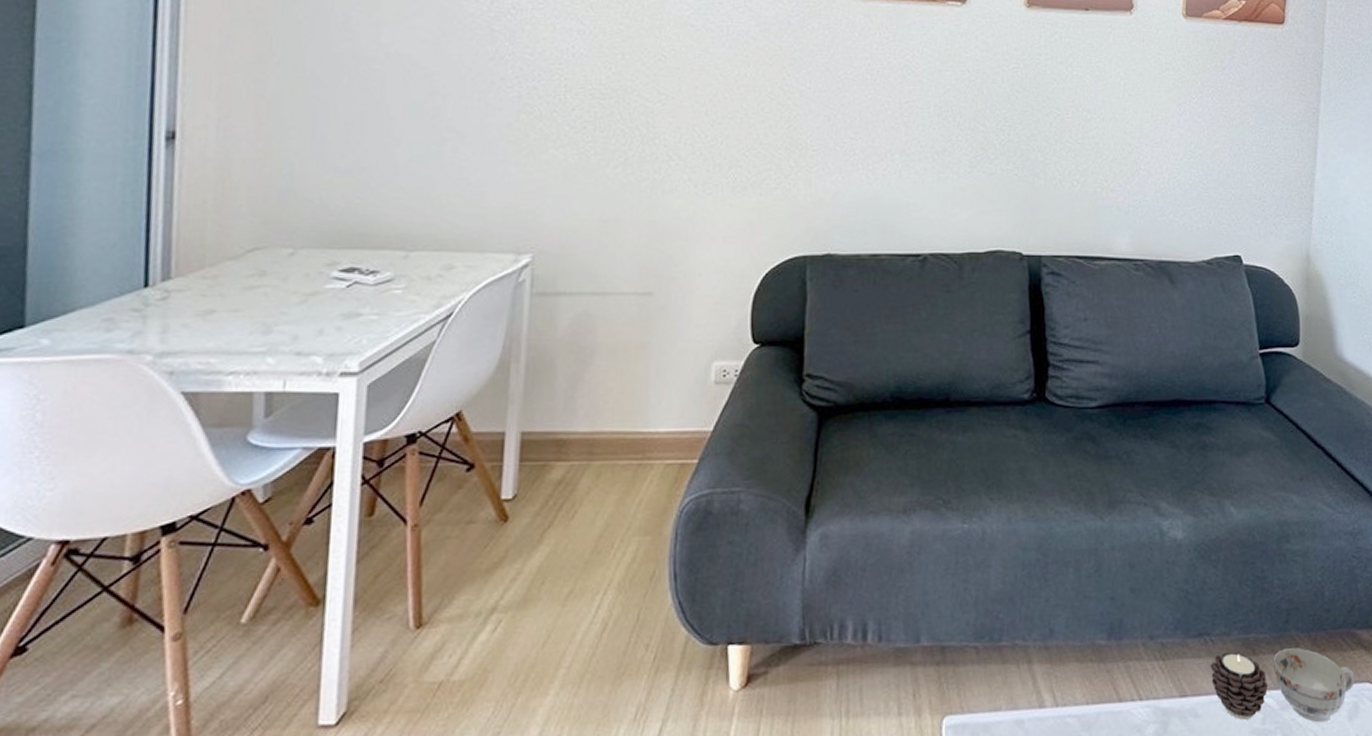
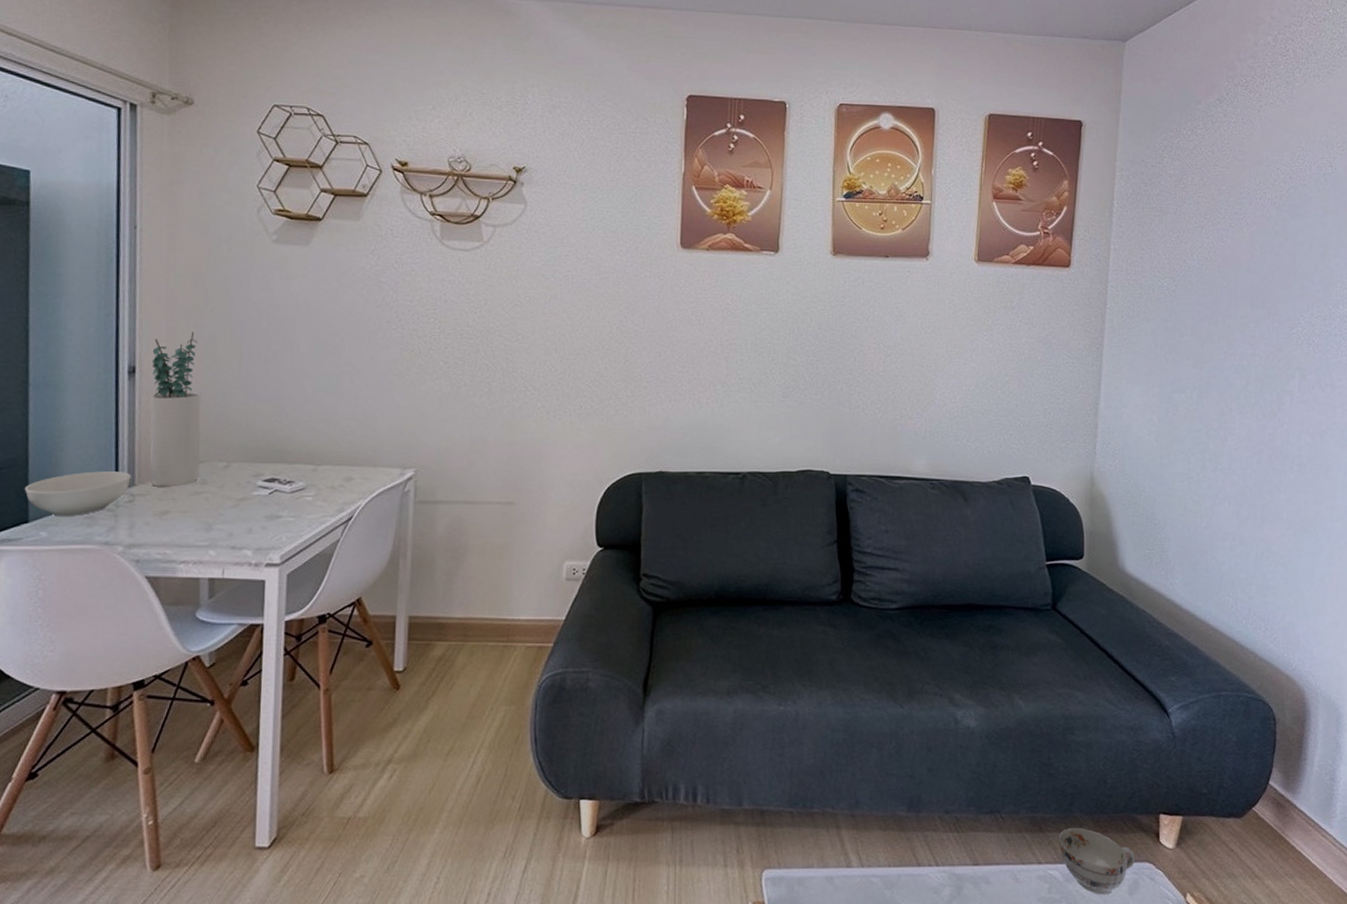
bowl: none [20,262,166,320] -> present [24,471,131,517]
vase: none [190,89,262,280] -> present [150,332,201,487]
candle: present [1210,652,1267,720] -> none [1000,828,1053,888]

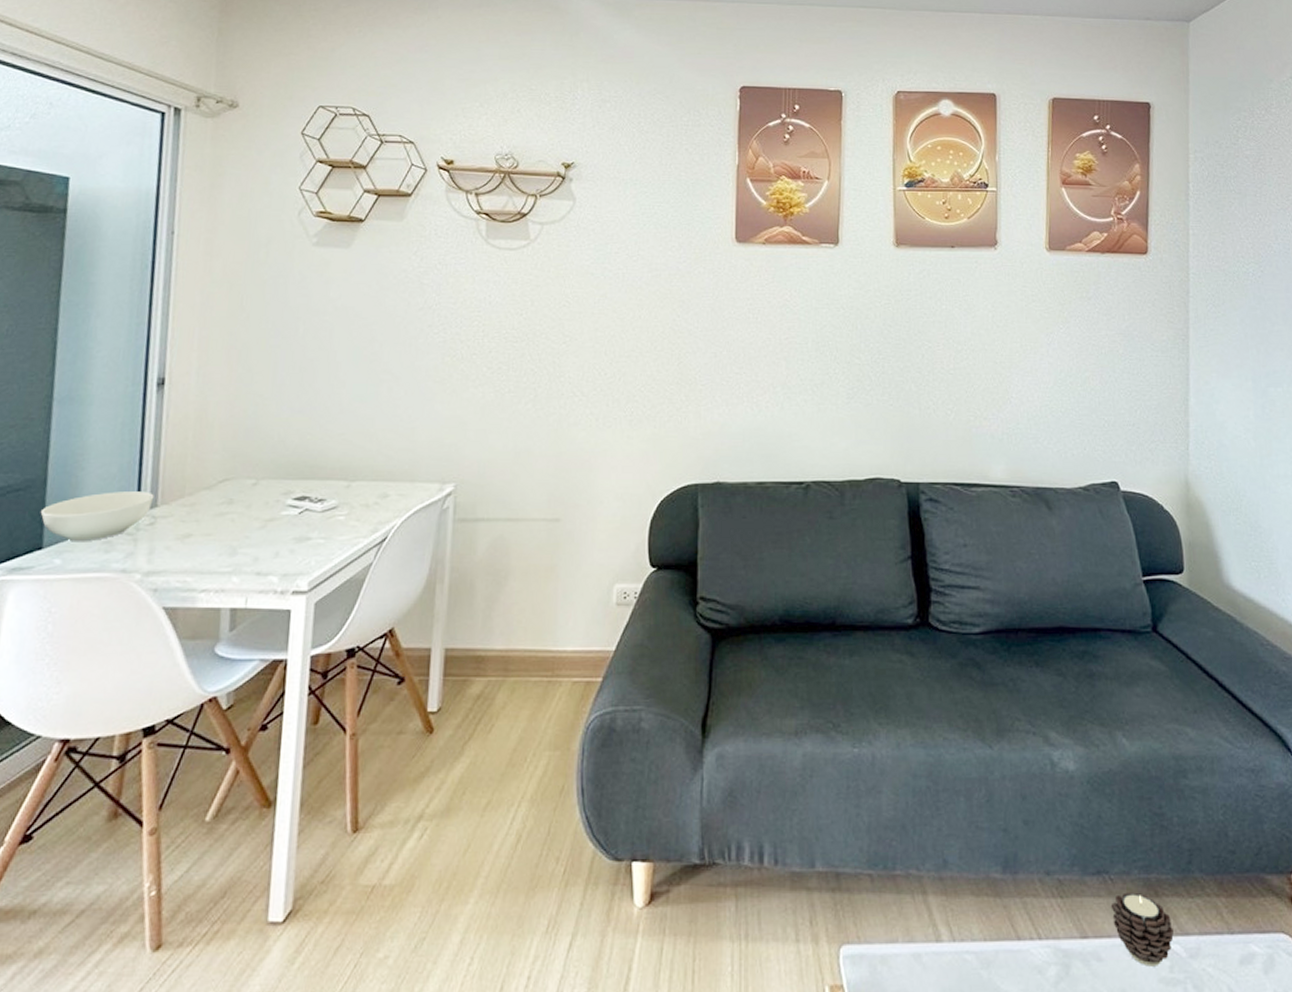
vase: present [150,332,201,487] -> none [173,340,232,507]
candle: none [1000,828,1053,888] -> present [1110,892,1174,967]
teacup: present [1058,828,1136,895] -> none [1177,891,1269,975]

